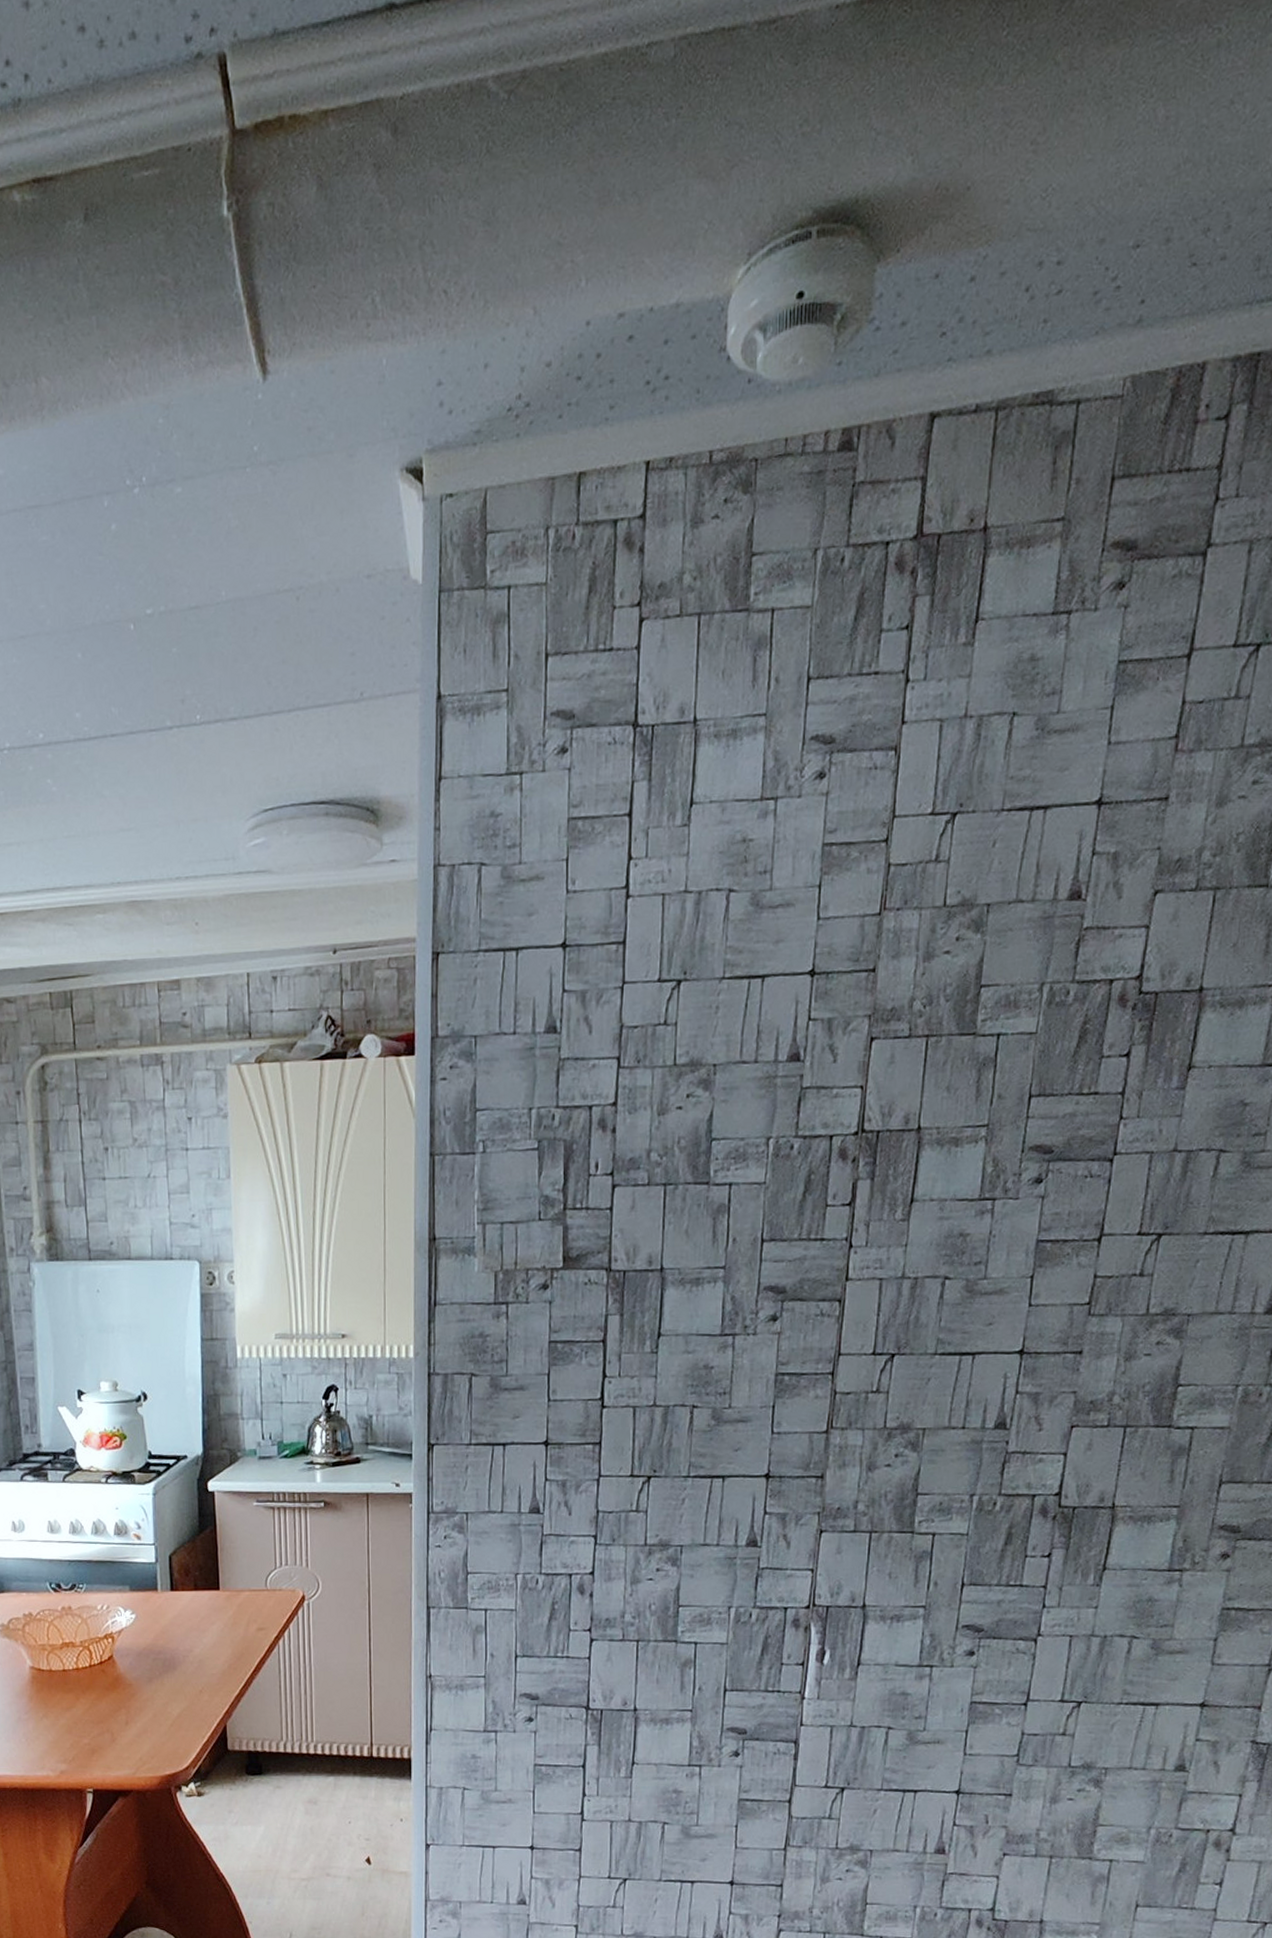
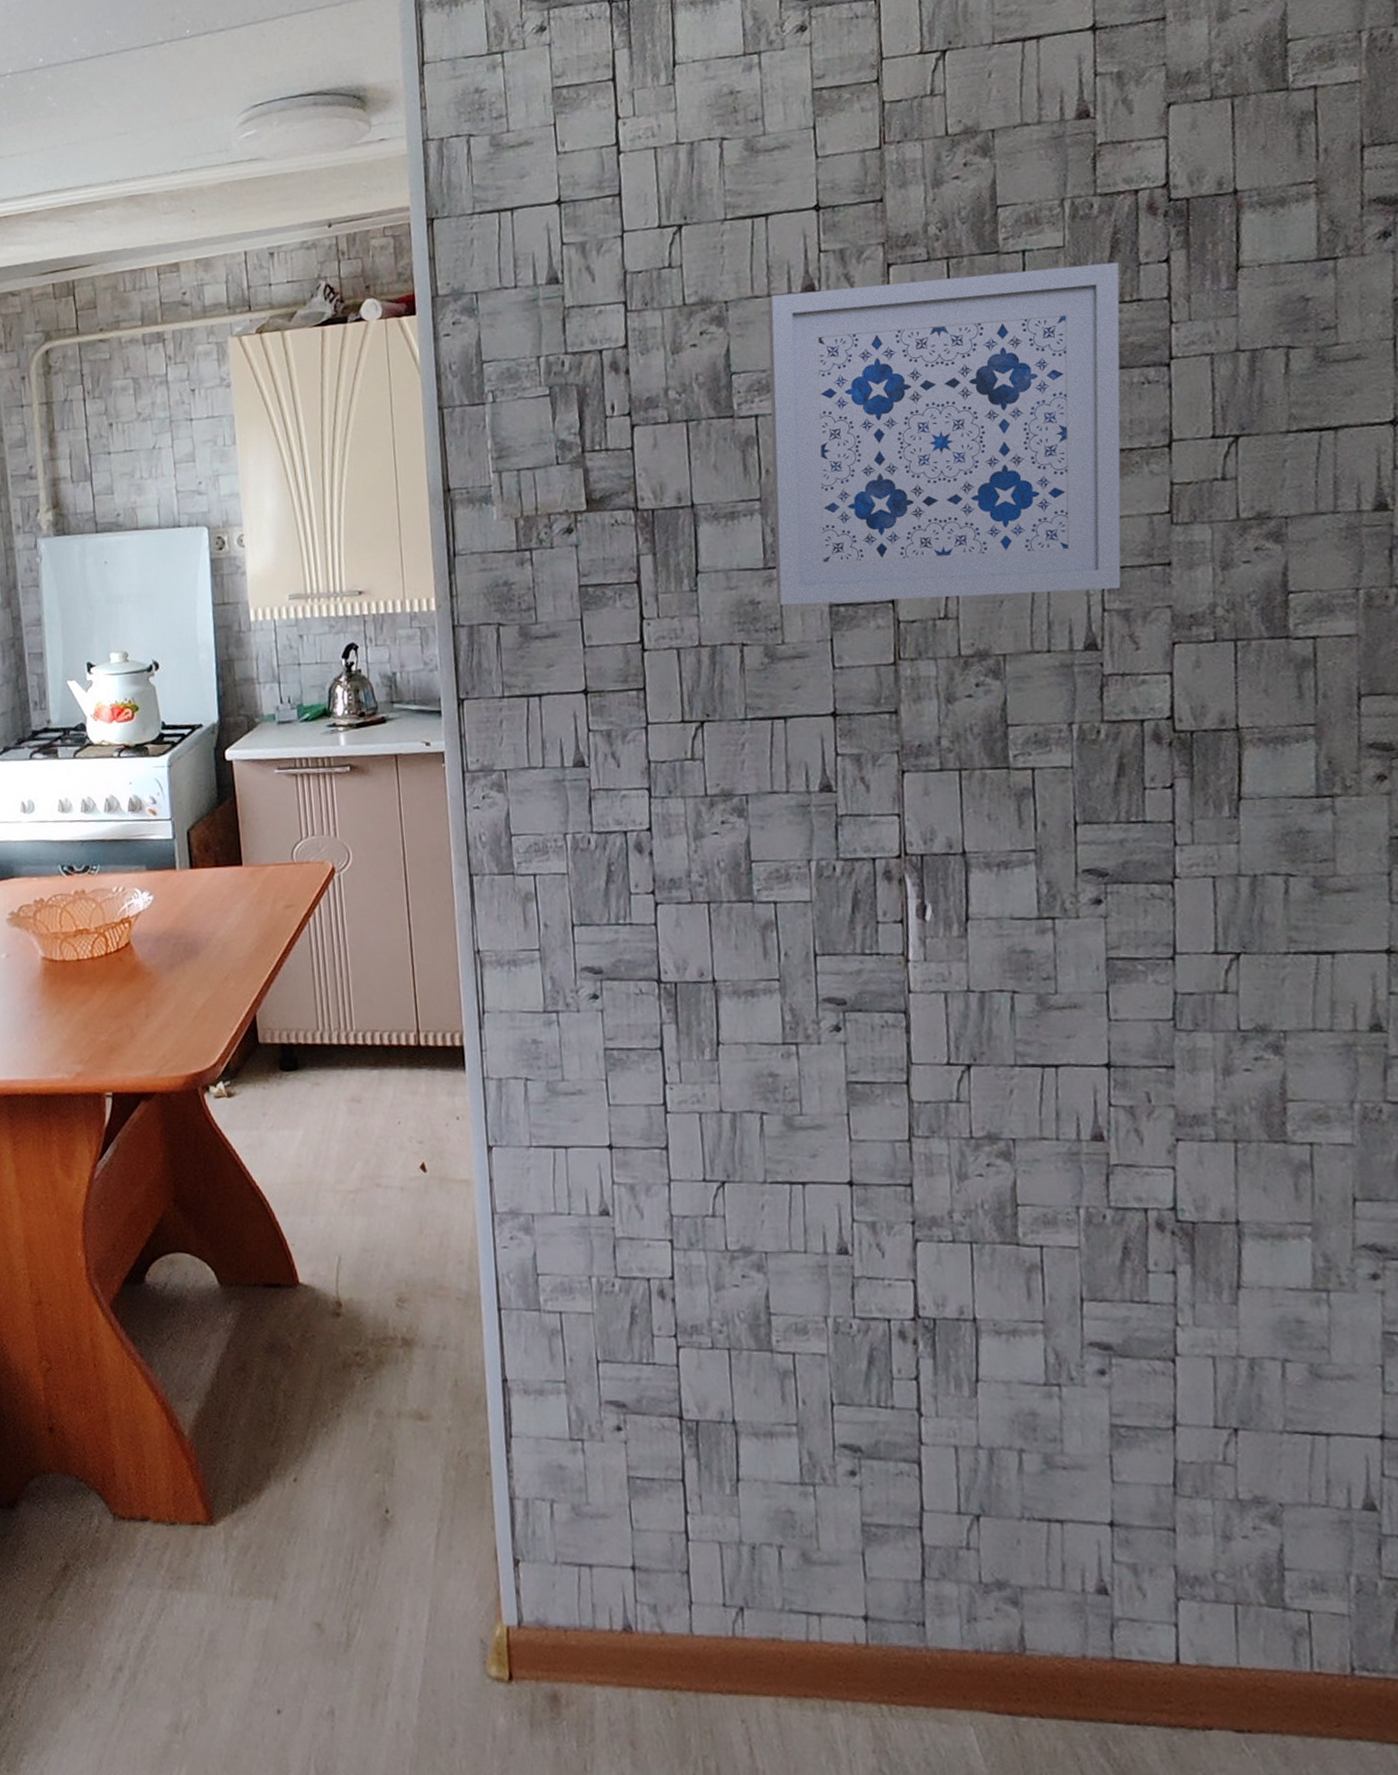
wall art: none [728,1052,1084,1373] -> present [767,262,1121,606]

